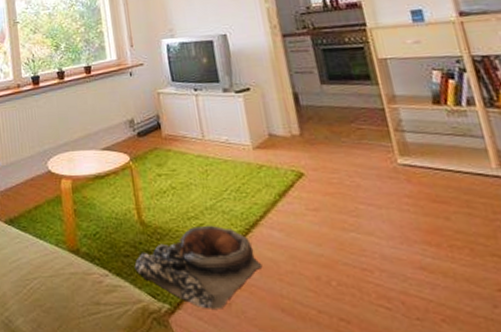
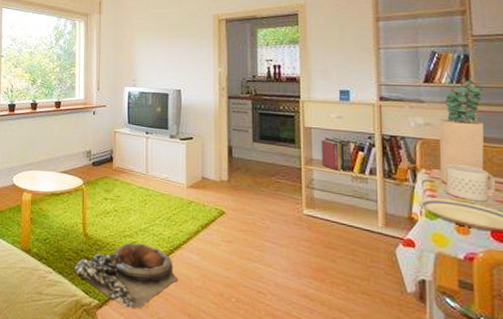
books: none [400,66,446,106] -> present [321,137,352,172]

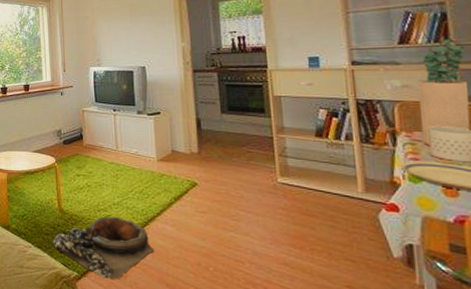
books: present [321,137,352,172] -> none [291,104,327,138]

